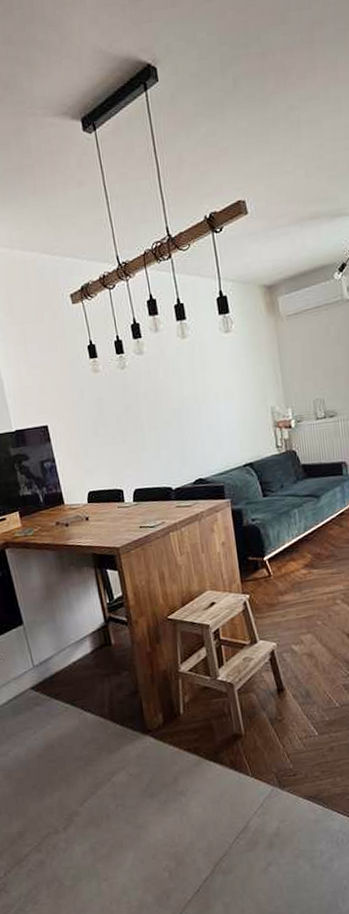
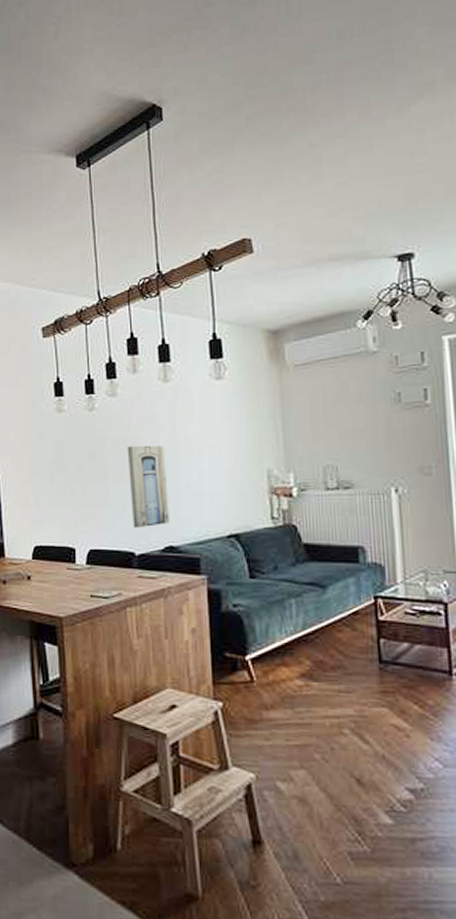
wall art: none [156,395,197,467] -> present [127,445,169,529]

